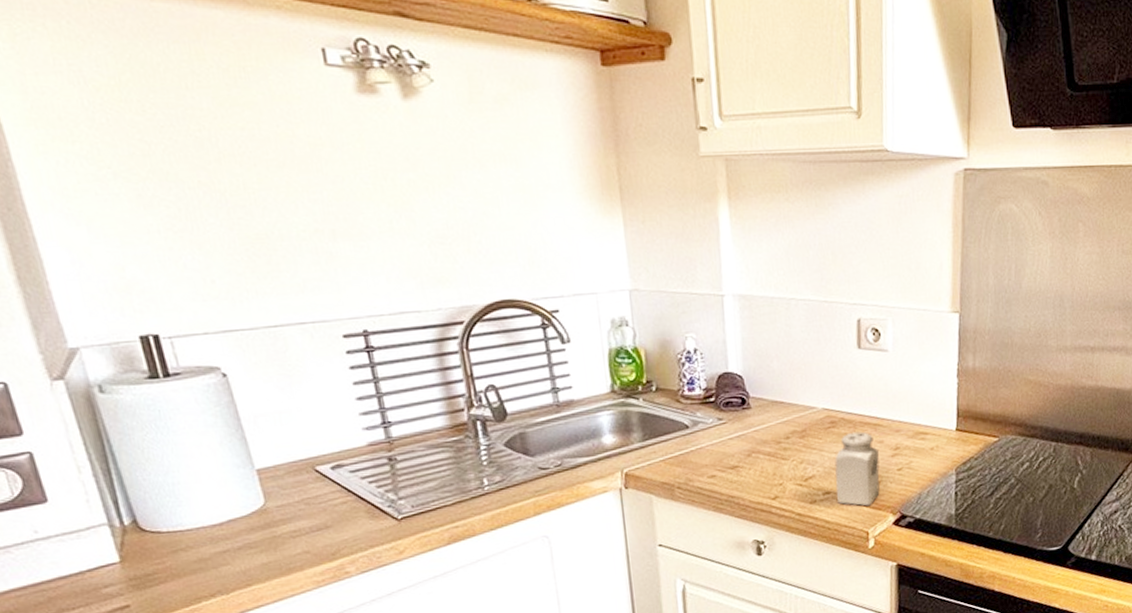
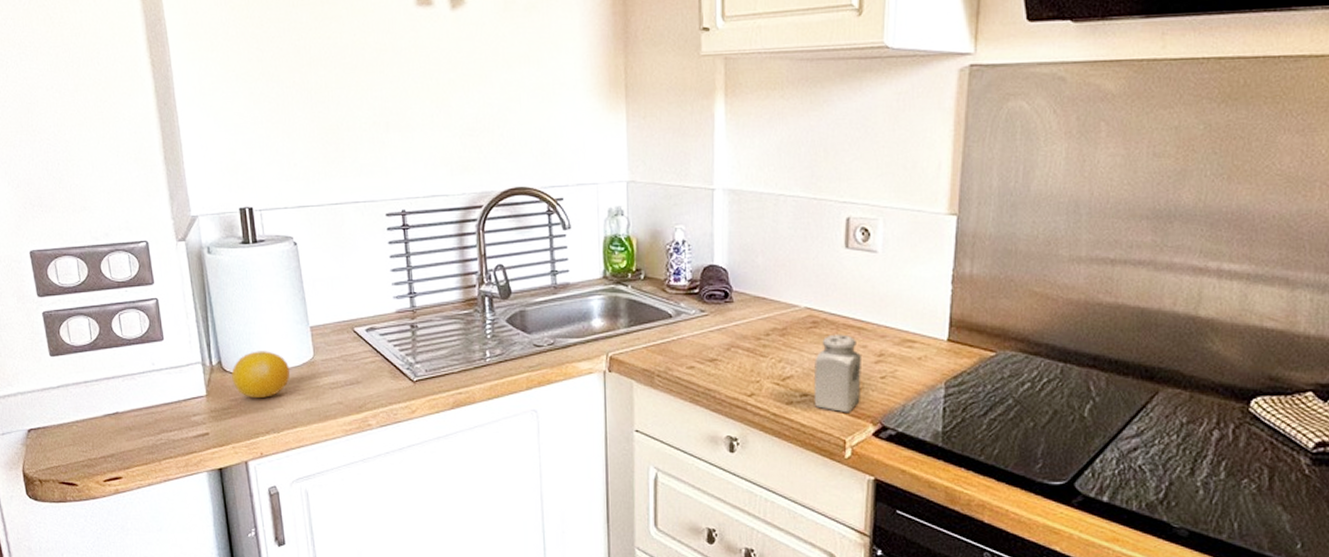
fruit: none [153,502,236,559] -> present [232,351,290,399]

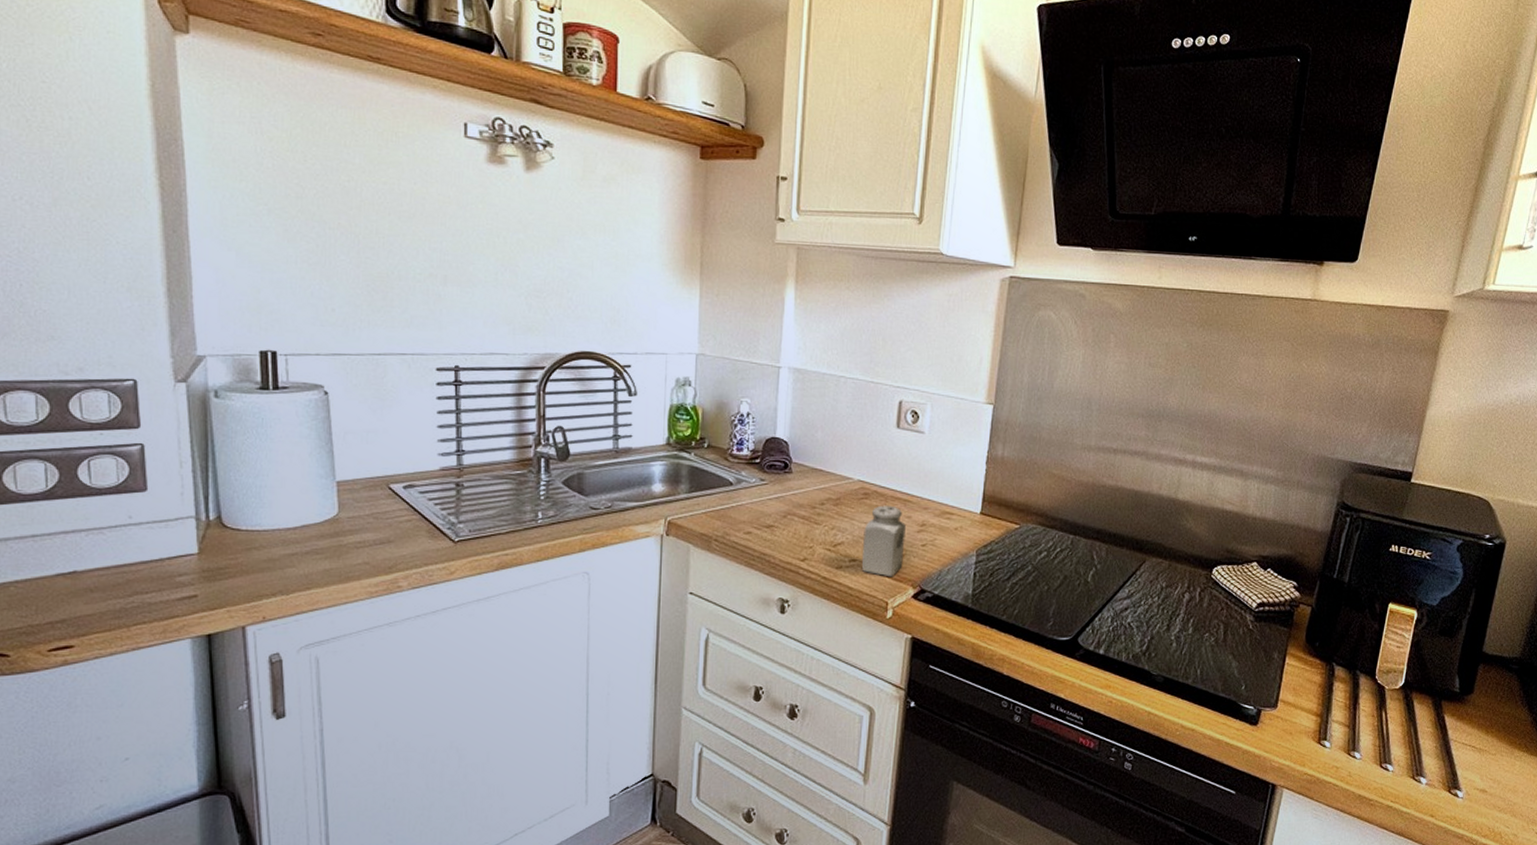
fruit: present [232,351,290,399] -> none [233,505,308,558]

